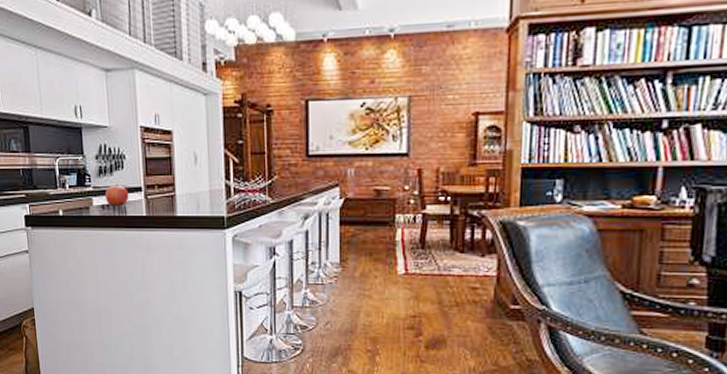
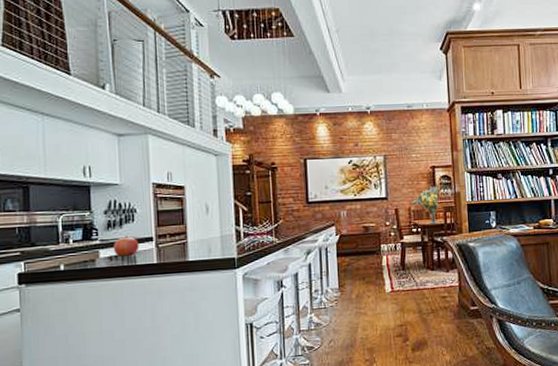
bouquet: none [443,140,484,192] -> present [413,186,441,224]

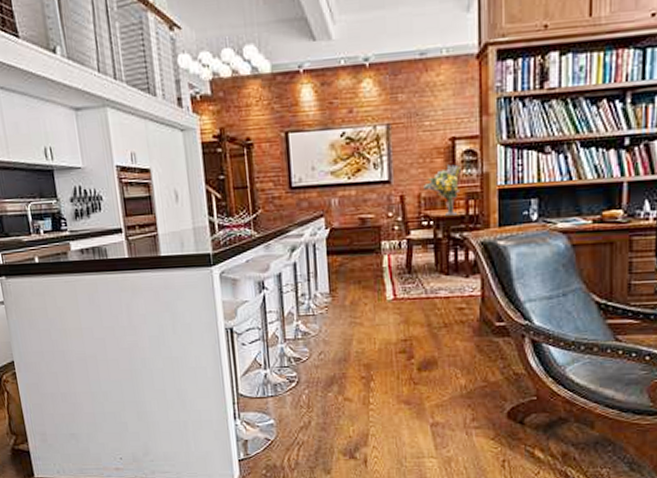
fruit: present [113,235,139,257] -> none [83,226,109,250]

